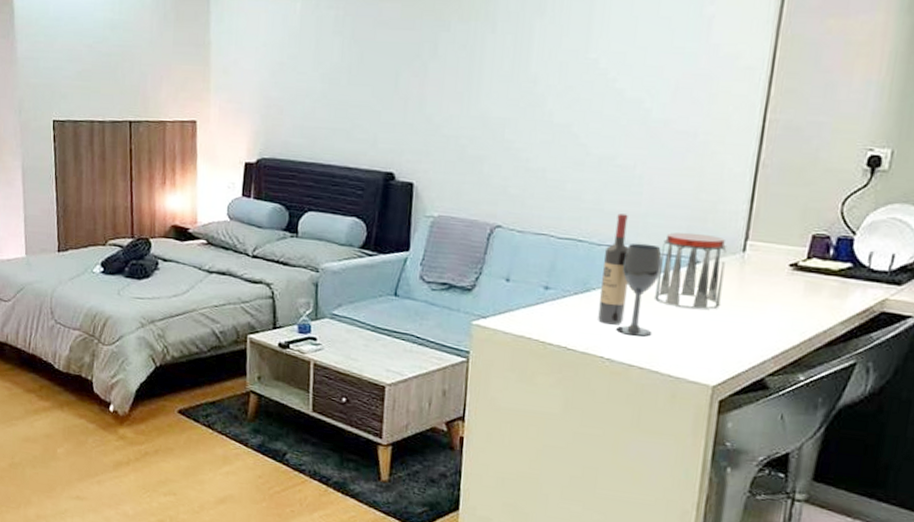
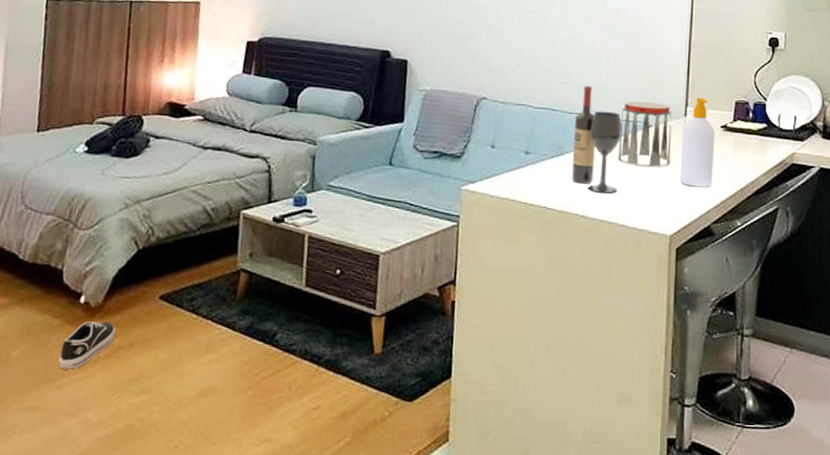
shoe: none [96,428,142,469] -> present [58,321,115,370]
soap bottle: none [730,229,782,335] -> present [679,97,716,188]

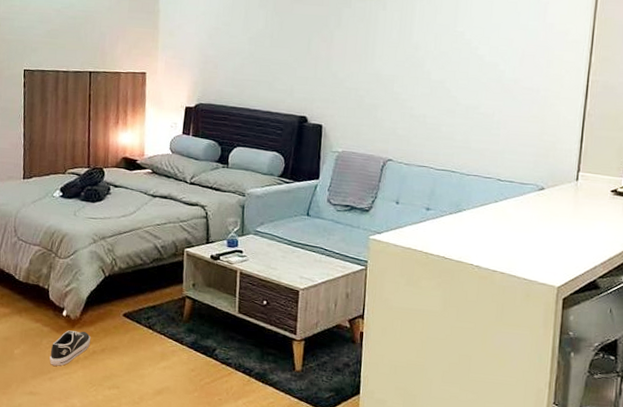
wine bottle: present [572,85,595,184] -> none [468,150,491,239]
wine glass: present [588,111,622,194] -> none [483,173,517,248]
jar: present [617,101,672,168] -> none [510,165,565,226]
soap bottle: present [679,97,716,188] -> none [569,163,605,246]

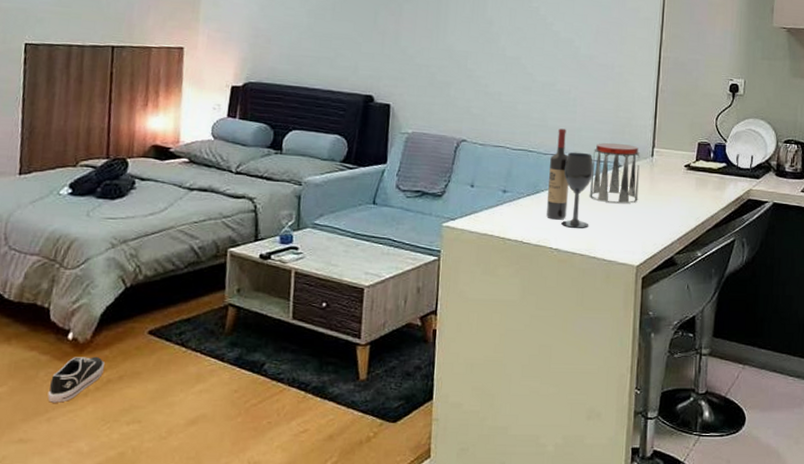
wine bottle: none [468,150,491,239] -> present [546,128,569,220]
wine glass: none [483,173,517,248] -> present [561,152,594,228]
jar: none [510,165,565,226] -> present [589,142,640,204]

